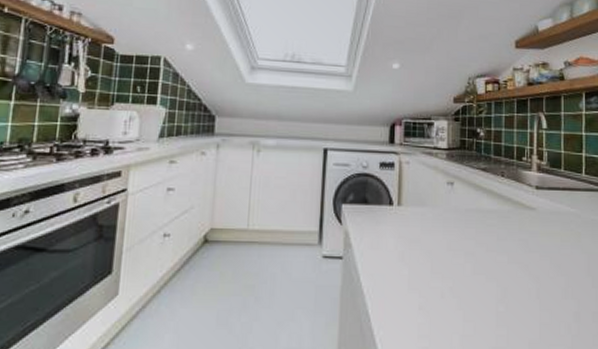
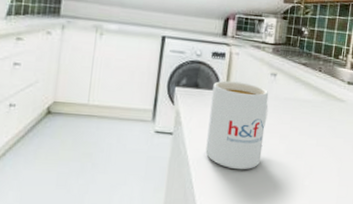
mug: none [381,193,448,297] -> present [205,80,269,170]

